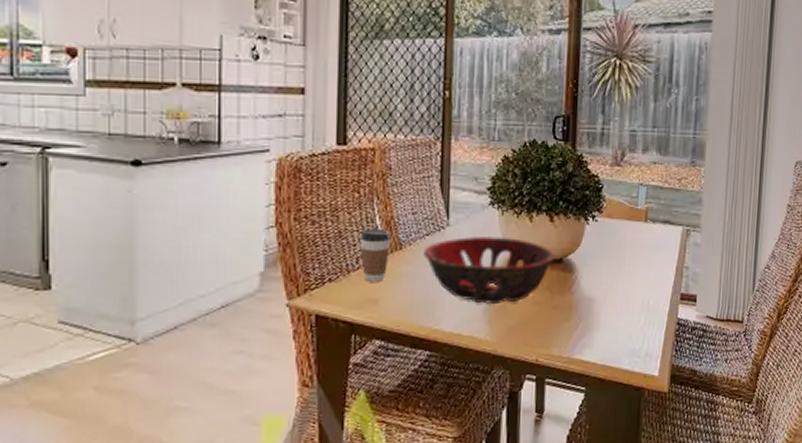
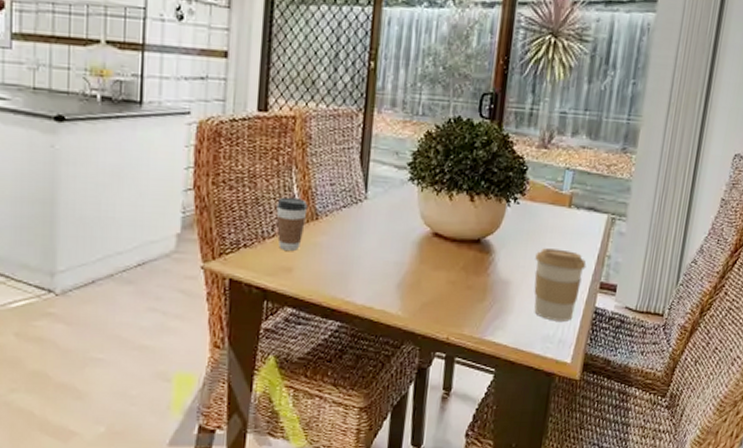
decorative bowl: present [423,235,554,304] -> none [339,210,472,280]
coffee cup: none [616,263,666,335] -> present [534,248,587,321]

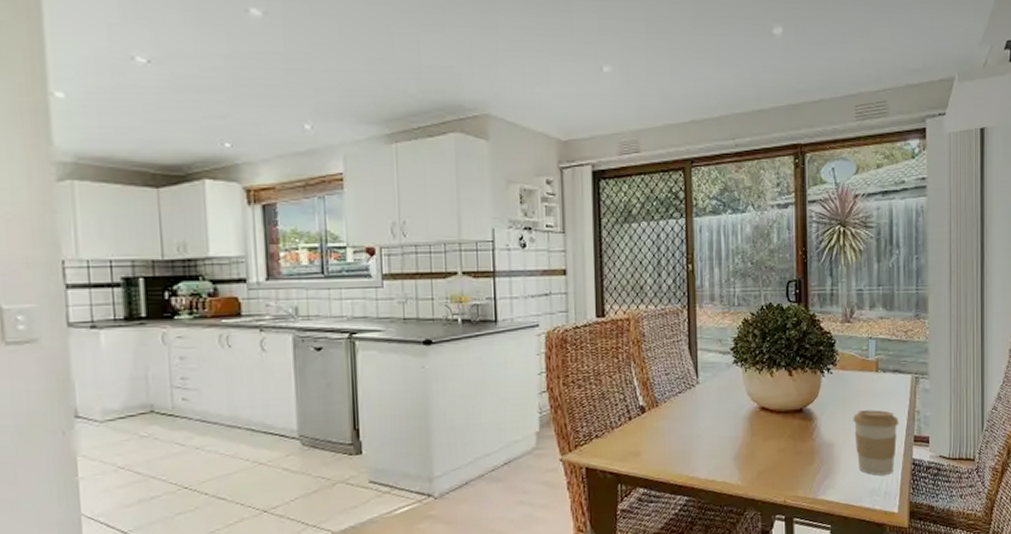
coffee cup: present [276,197,308,251] -> none [620,389,648,437]

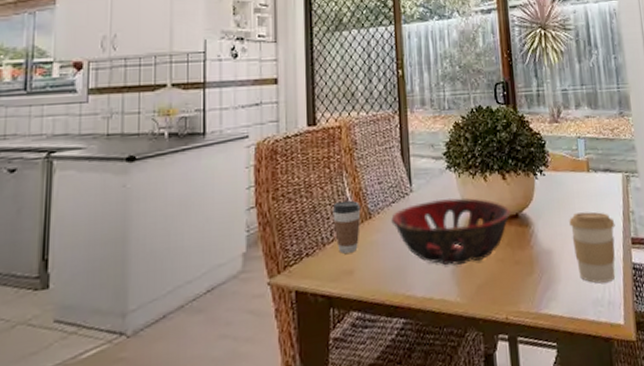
coffee cup: none [620,389,648,437] -> present [332,200,361,254]
decorative bowl: none [677,390,795,452] -> present [391,197,511,266]

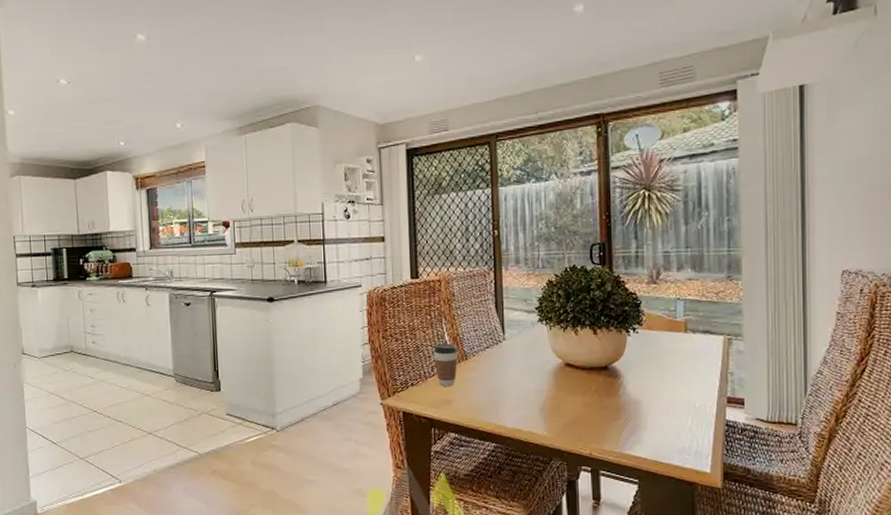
decorative bowl: present [391,197,511,266] -> none [485,347,600,405]
coffee cup: present [569,211,615,284] -> none [660,369,711,434]

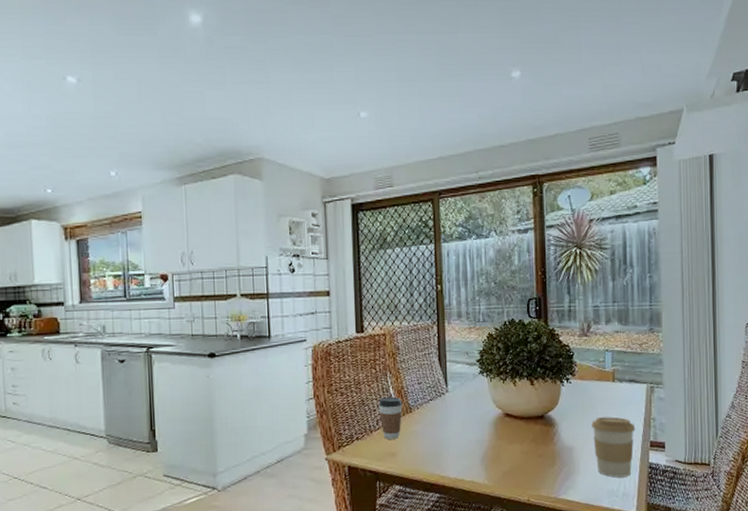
coffee cup: none [660,369,711,434] -> present [591,416,636,478]

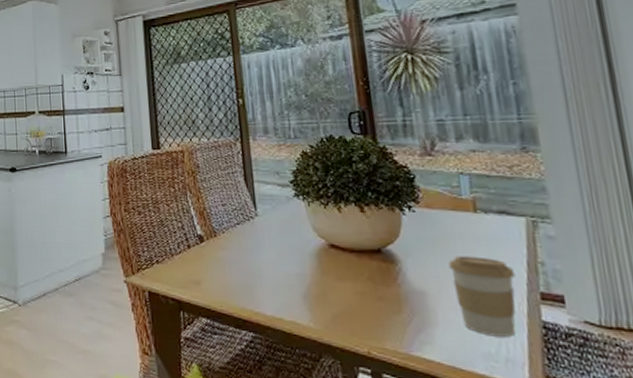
coffee cup: present [378,396,403,439] -> none [178,218,206,265]

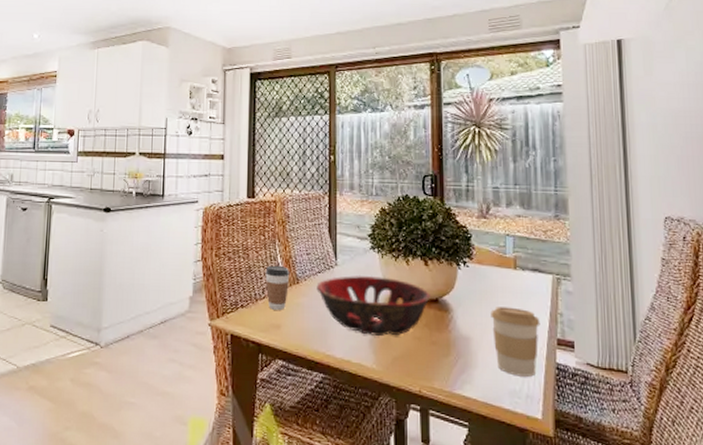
coffee cup: none [178,218,206,265] -> present [265,265,290,310]
decorative bowl: none [236,225,371,291] -> present [316,275,430,336]

